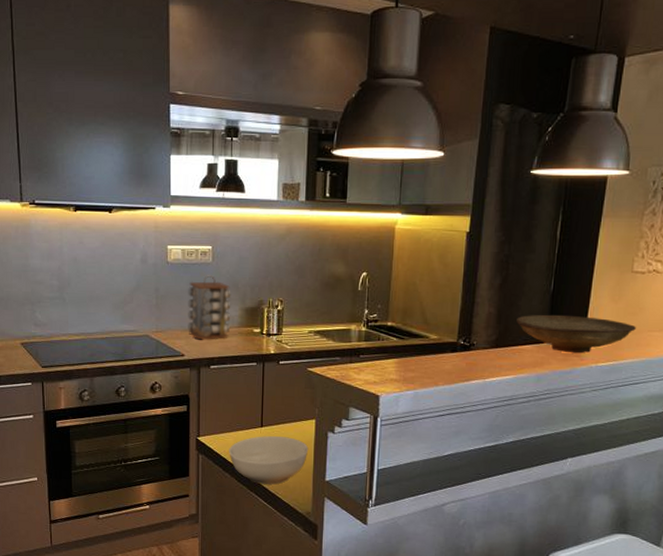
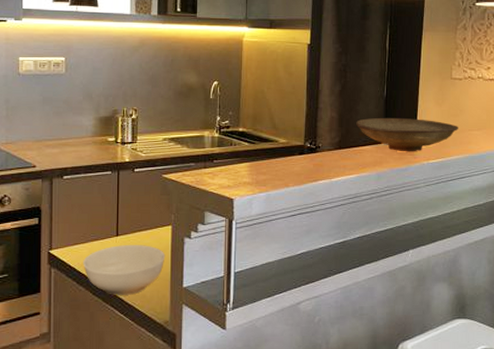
spice rack: present [188,274,231,340] -> none [40,85,85,150]

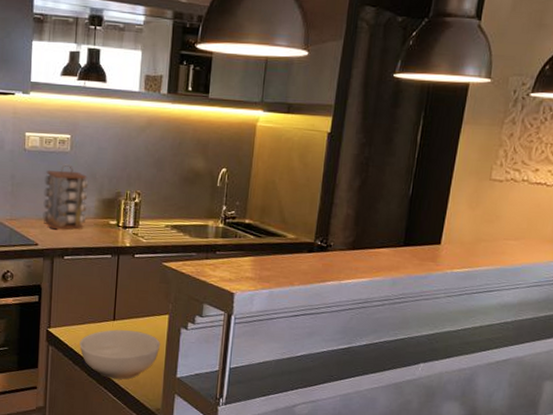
spice rack: none [40,85,85,150] -> present [43,163,89,230]
decorative bowl: present [356,117,458,152] -> none [374,218,492,259]

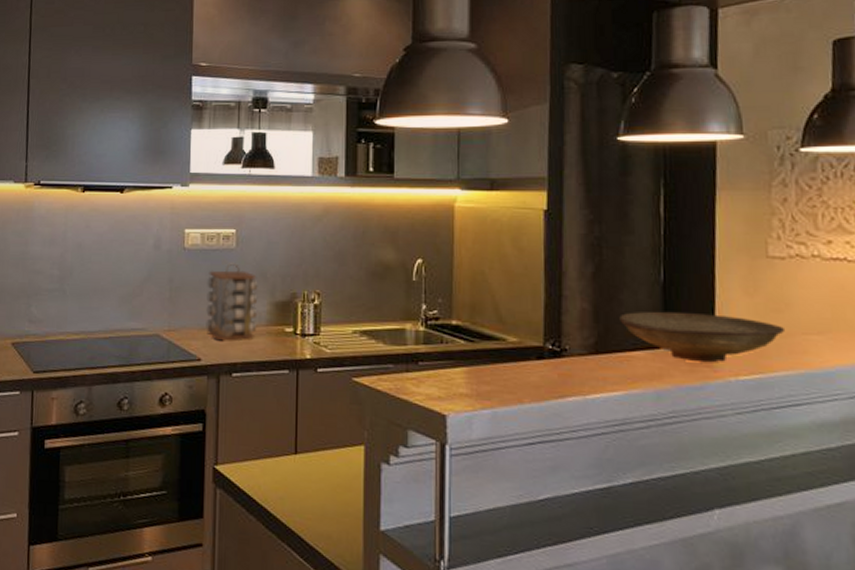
bowl: present [79,329,161,380] -> none [254,466,357,534]
decorative bowl: none [374,218,492,259] -> present [619,311,784,363]

